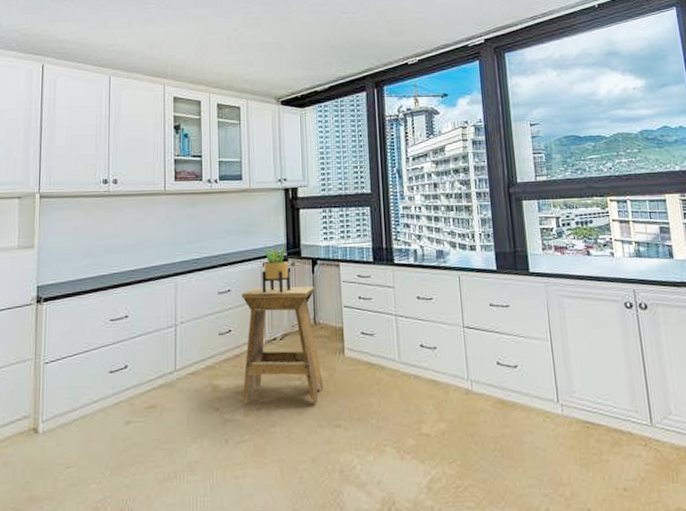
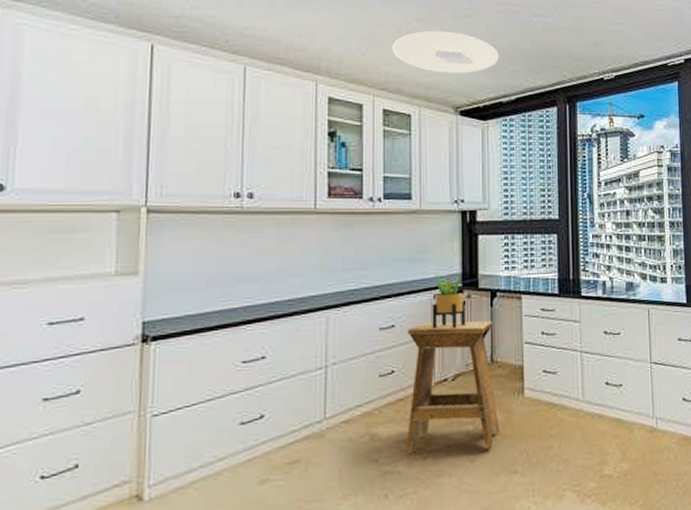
ceiling light: none [223,33,313,69] -> present [392,30,499,74]

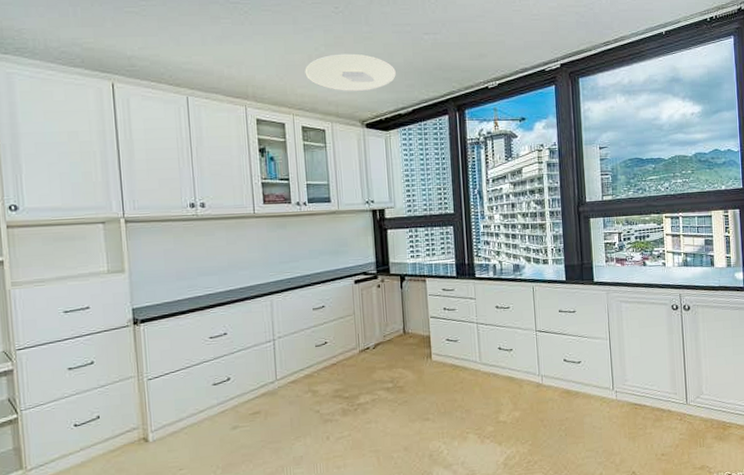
stool: present [406,320,500,453] -> none [335,300,414,405]
potted plant: present [432,272,466,329] -> none [353,261,381,307]

